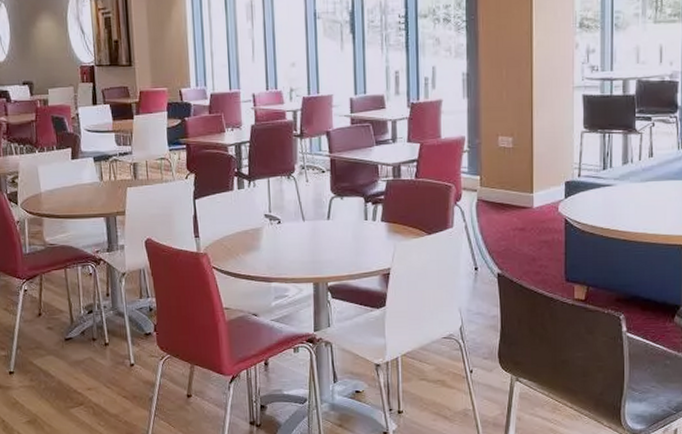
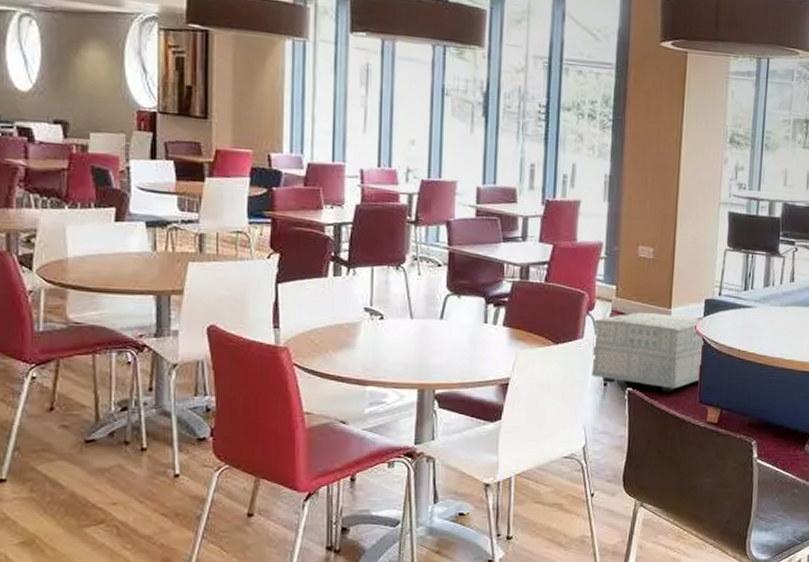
ottoman: none [462,198,566,273] -> present [591,312,704,392]

